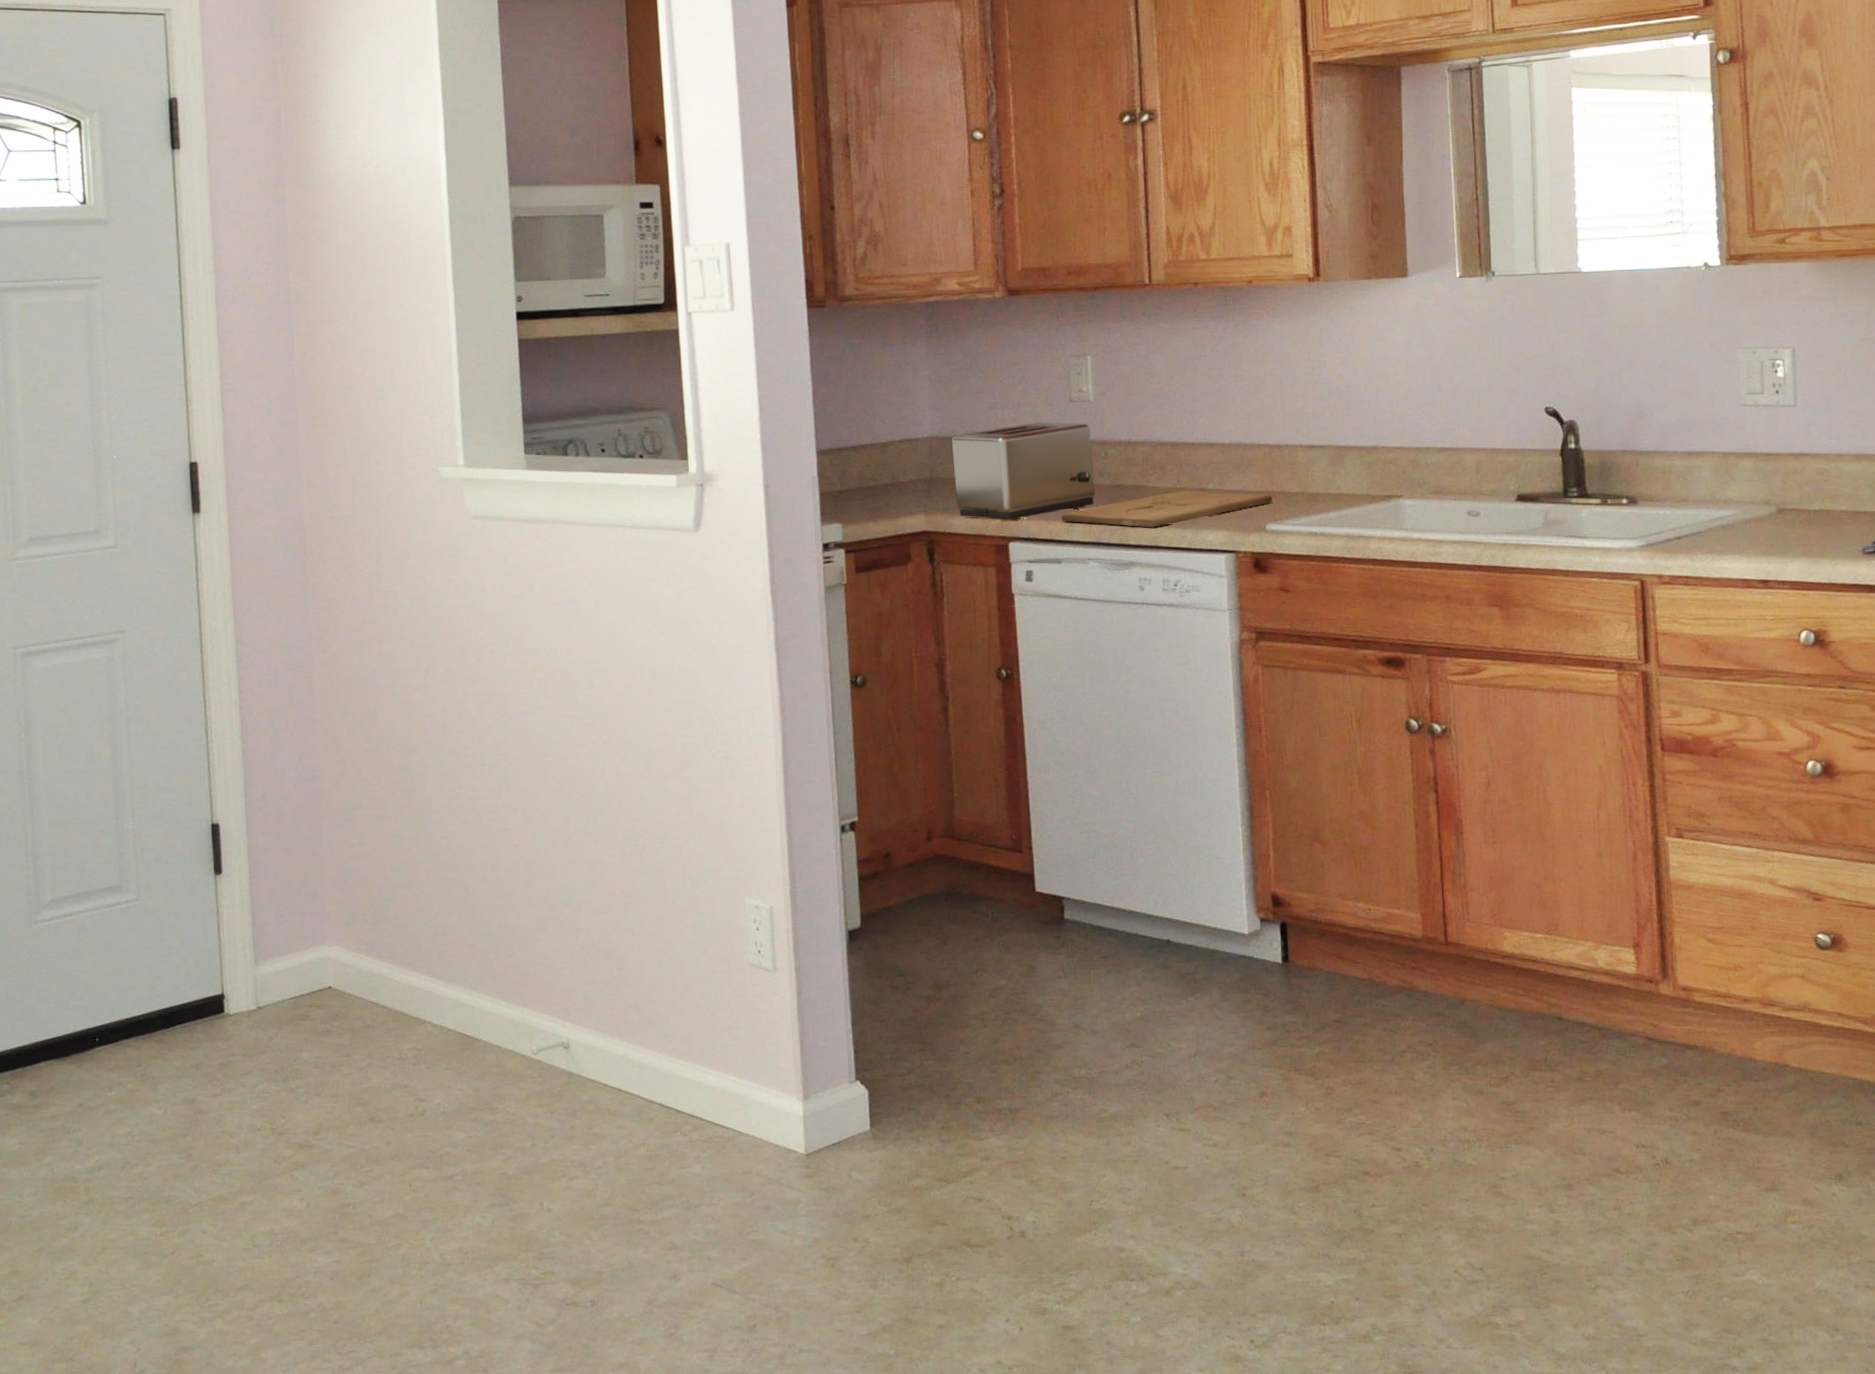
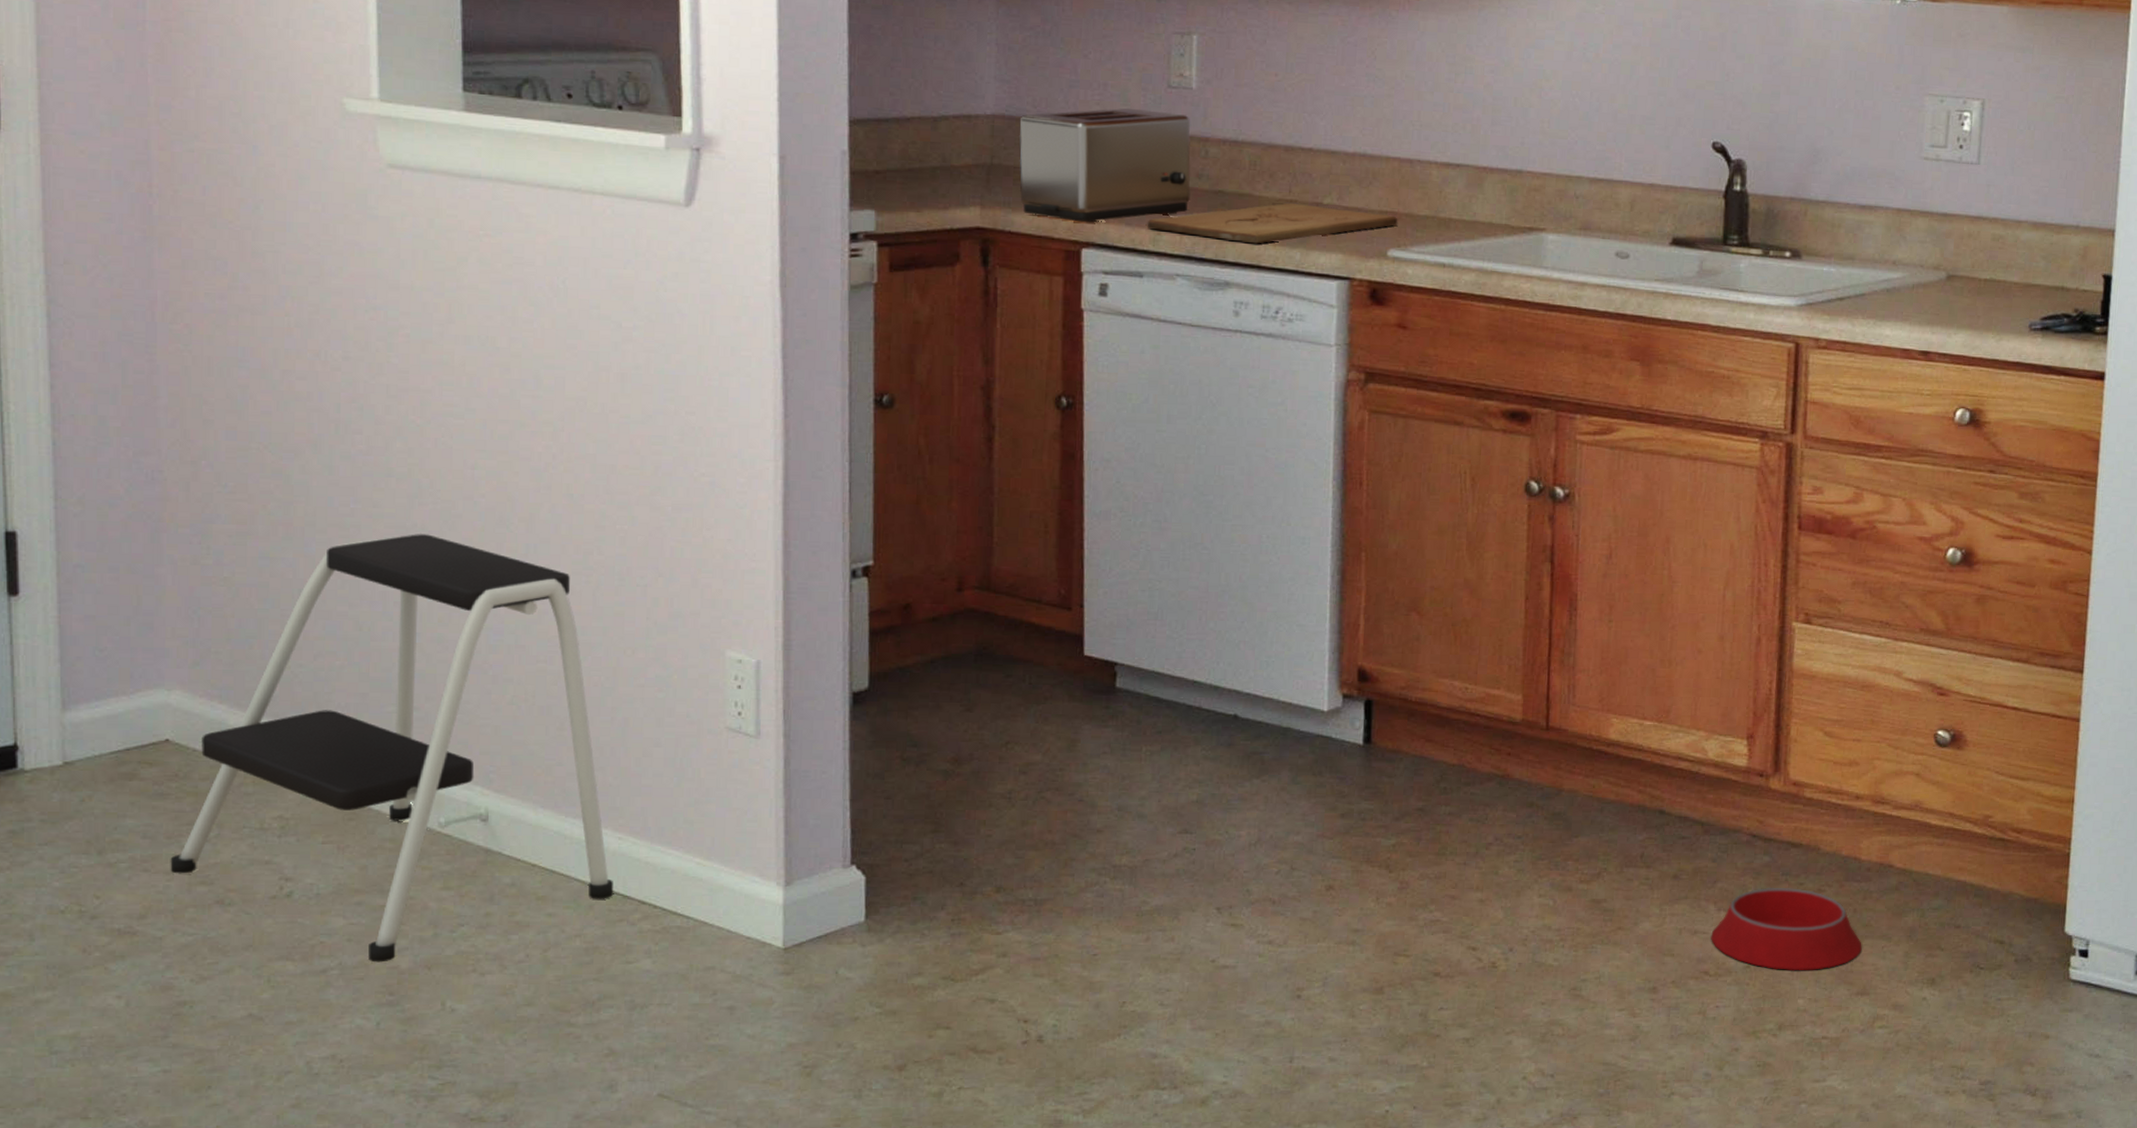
step stool: none [335,811,669,1169] -> present [170,534,614,963]
pet bowl: none [1618,1087,1766,1168] -> present [1711,887,1862,971]

